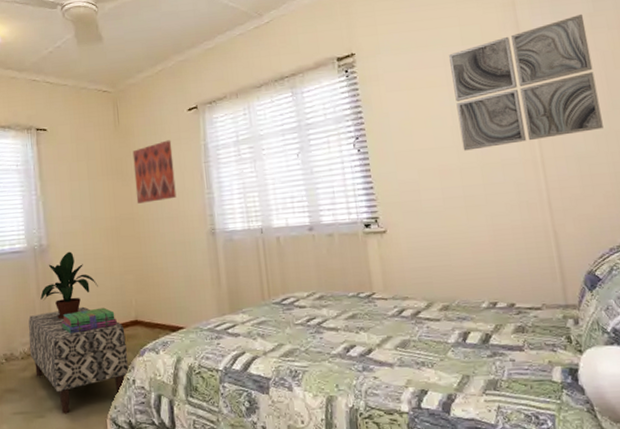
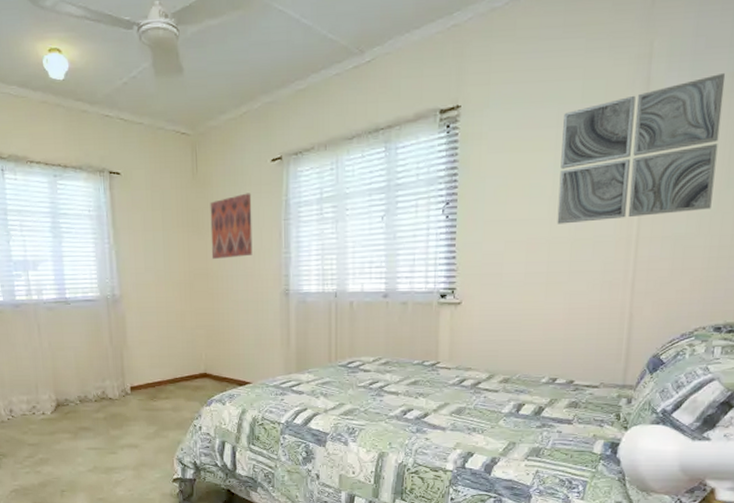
bench: present [28,306,128,414] -> none [101,357,195,452]
potted plant: present [40,251,98,320] -> none [113,303,170,368]
stack of books: present [61,307,117,334] -> none [133,359,187,382]

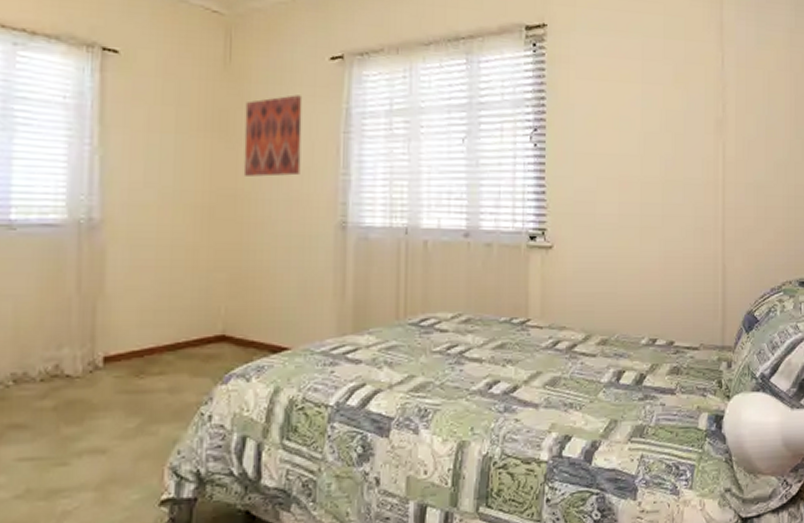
wall art: present [557,72,726,224] -> none [647,27,785,163]

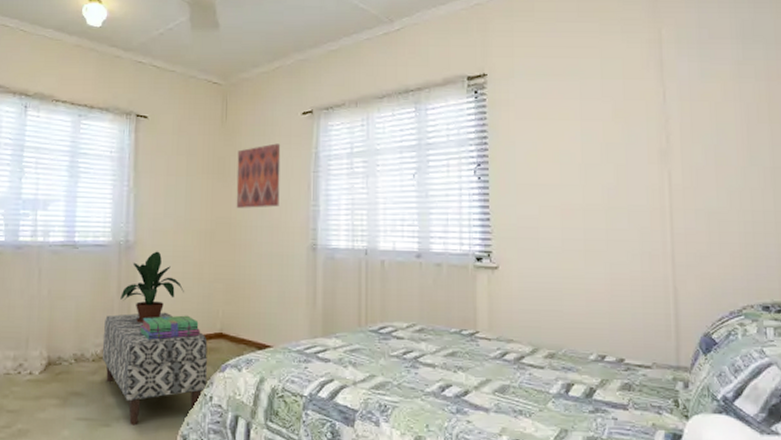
bench: none [55,311,205,461] -> present [102,312,208,426]
potted plant: none [81,232,173,328] -> present [120,251,184,323]
stack of books: none [110,314,195,349] -> present [140,315,200,340]

